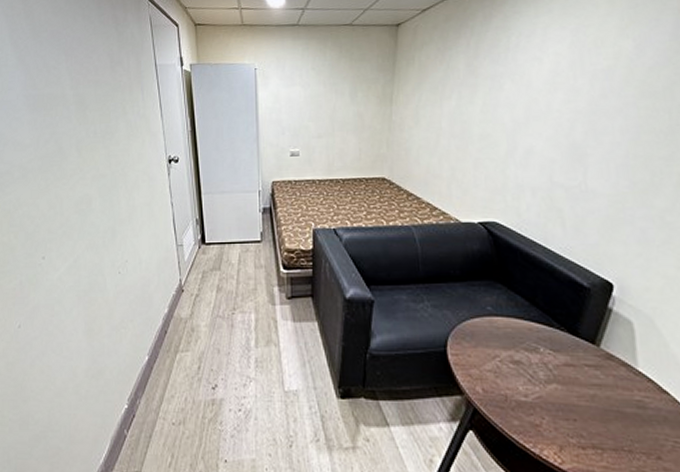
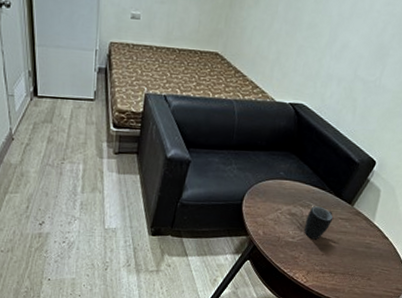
mug: none [537,349,576,398] -> present [304,206,334,240]

